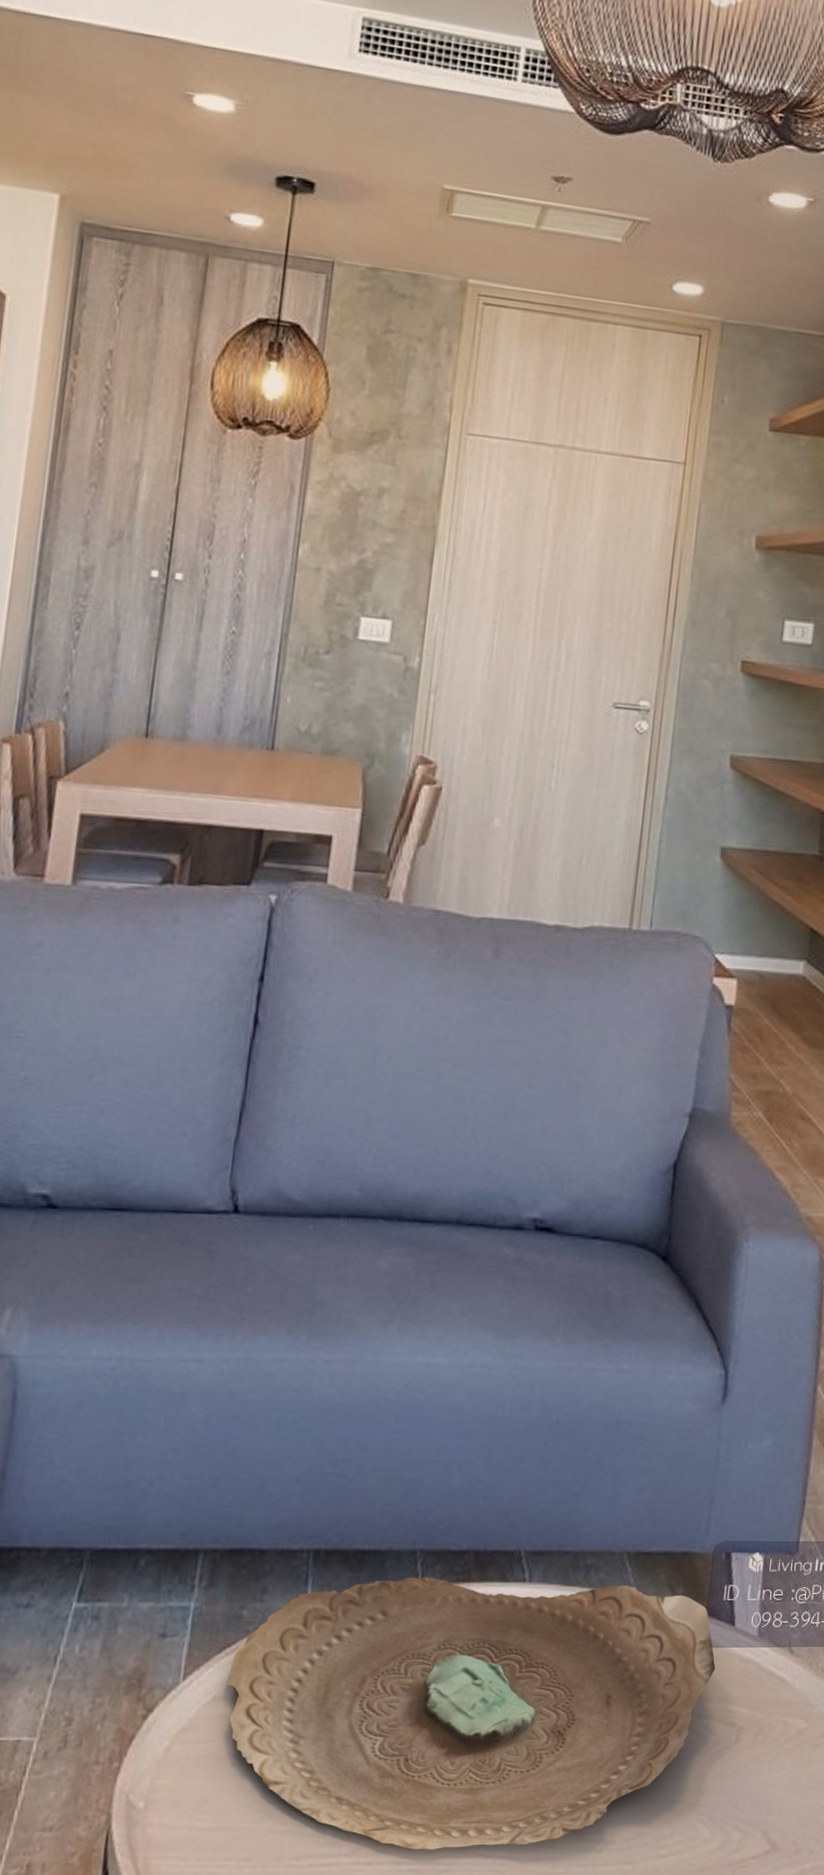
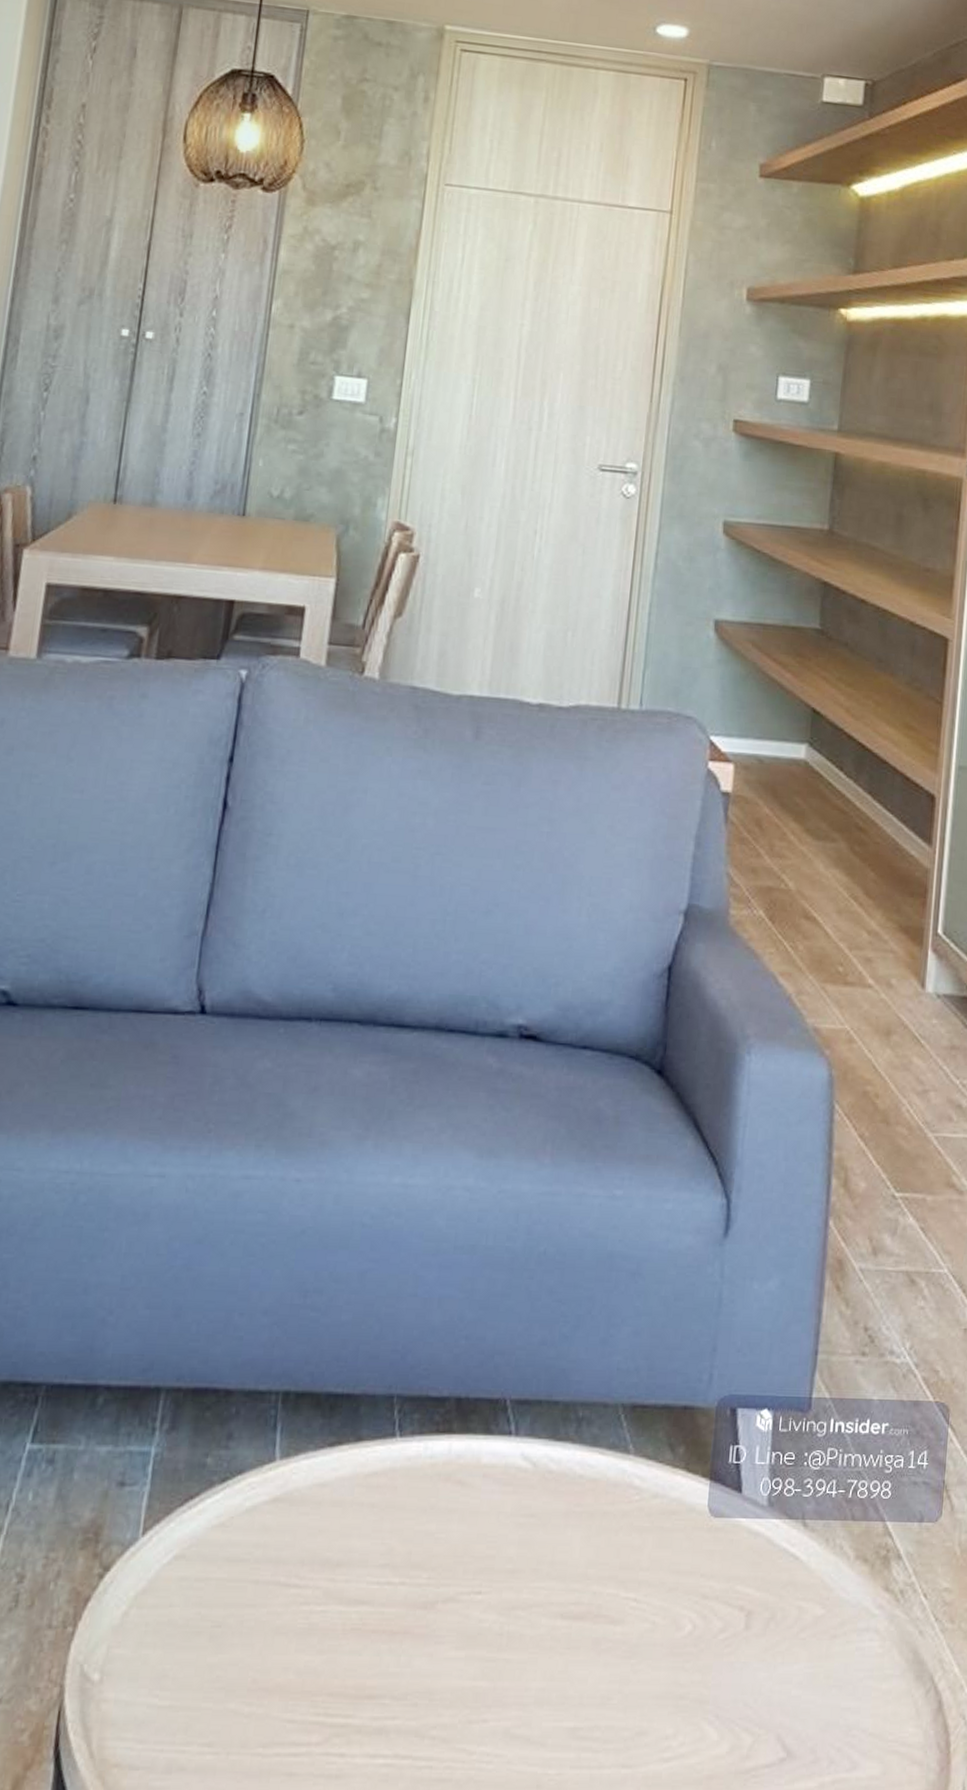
decorative bowl: present [228,1577,716,1850] -> none [190,1425,721,1742]

